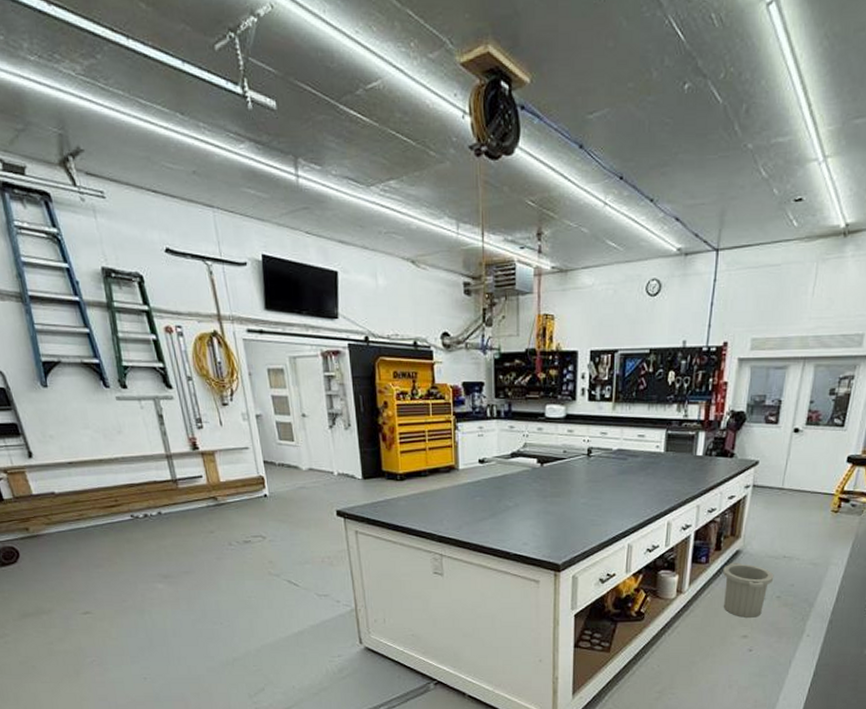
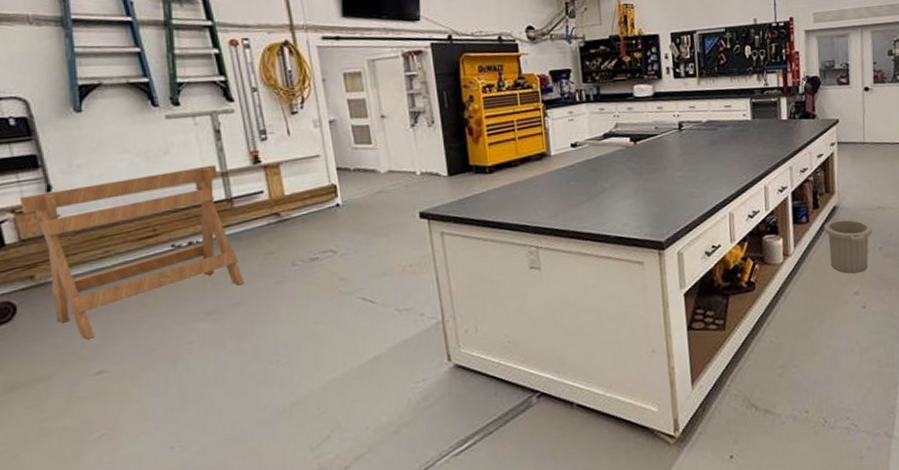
sawhorse: none [9,447,191,585] -> present [20,165,245,339]

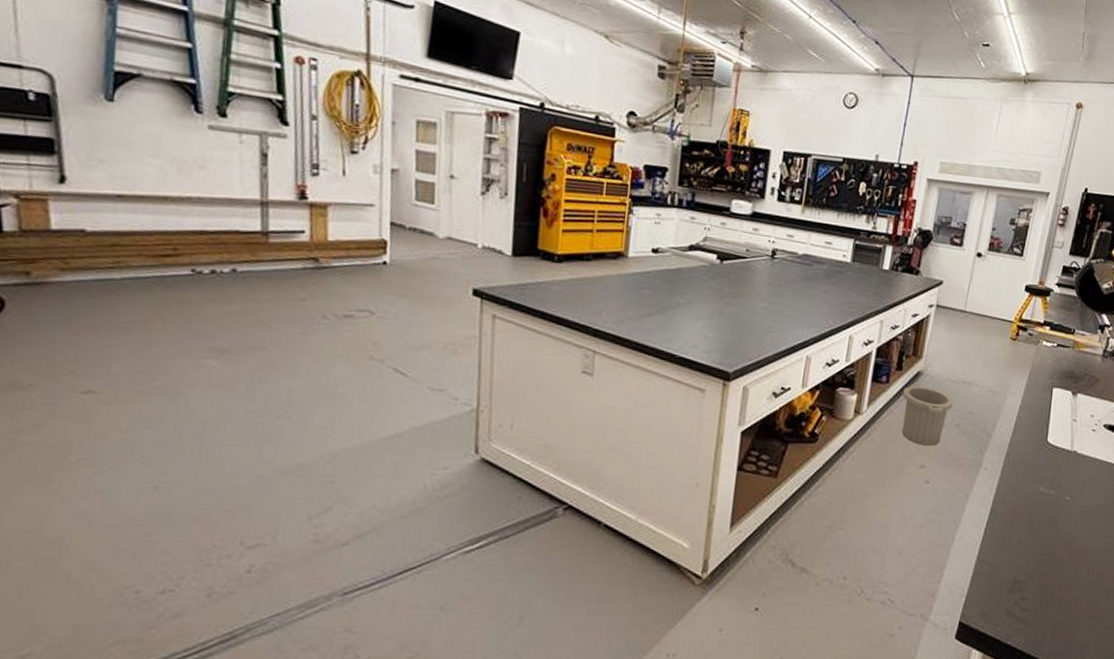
sawhorse: present [20,165,245,339] -> none [27,182,267,353]

